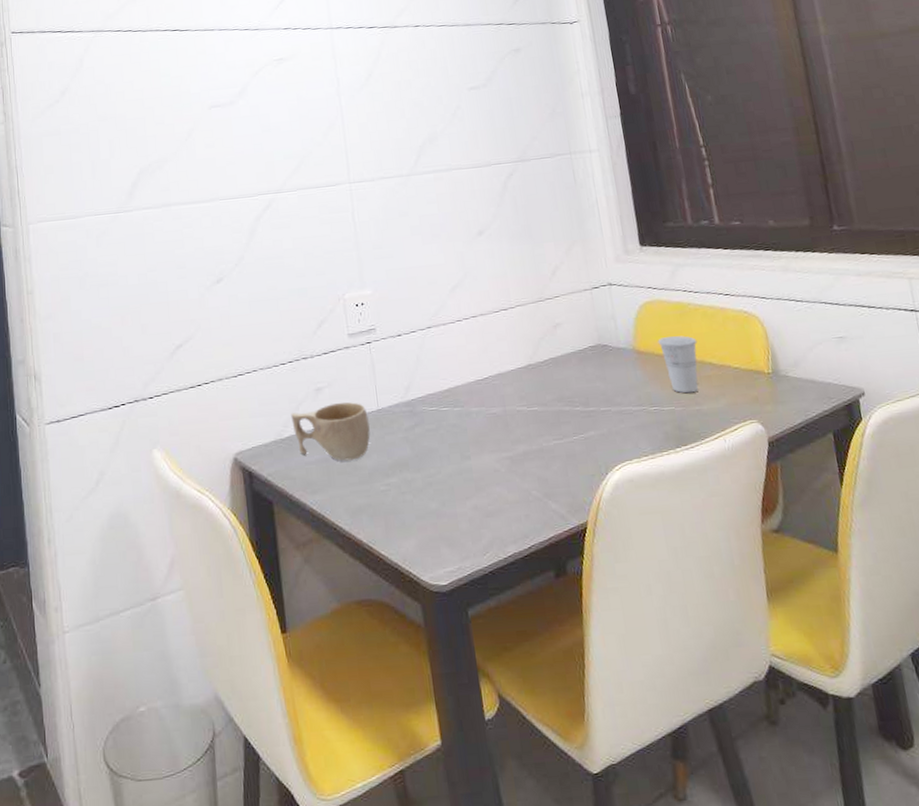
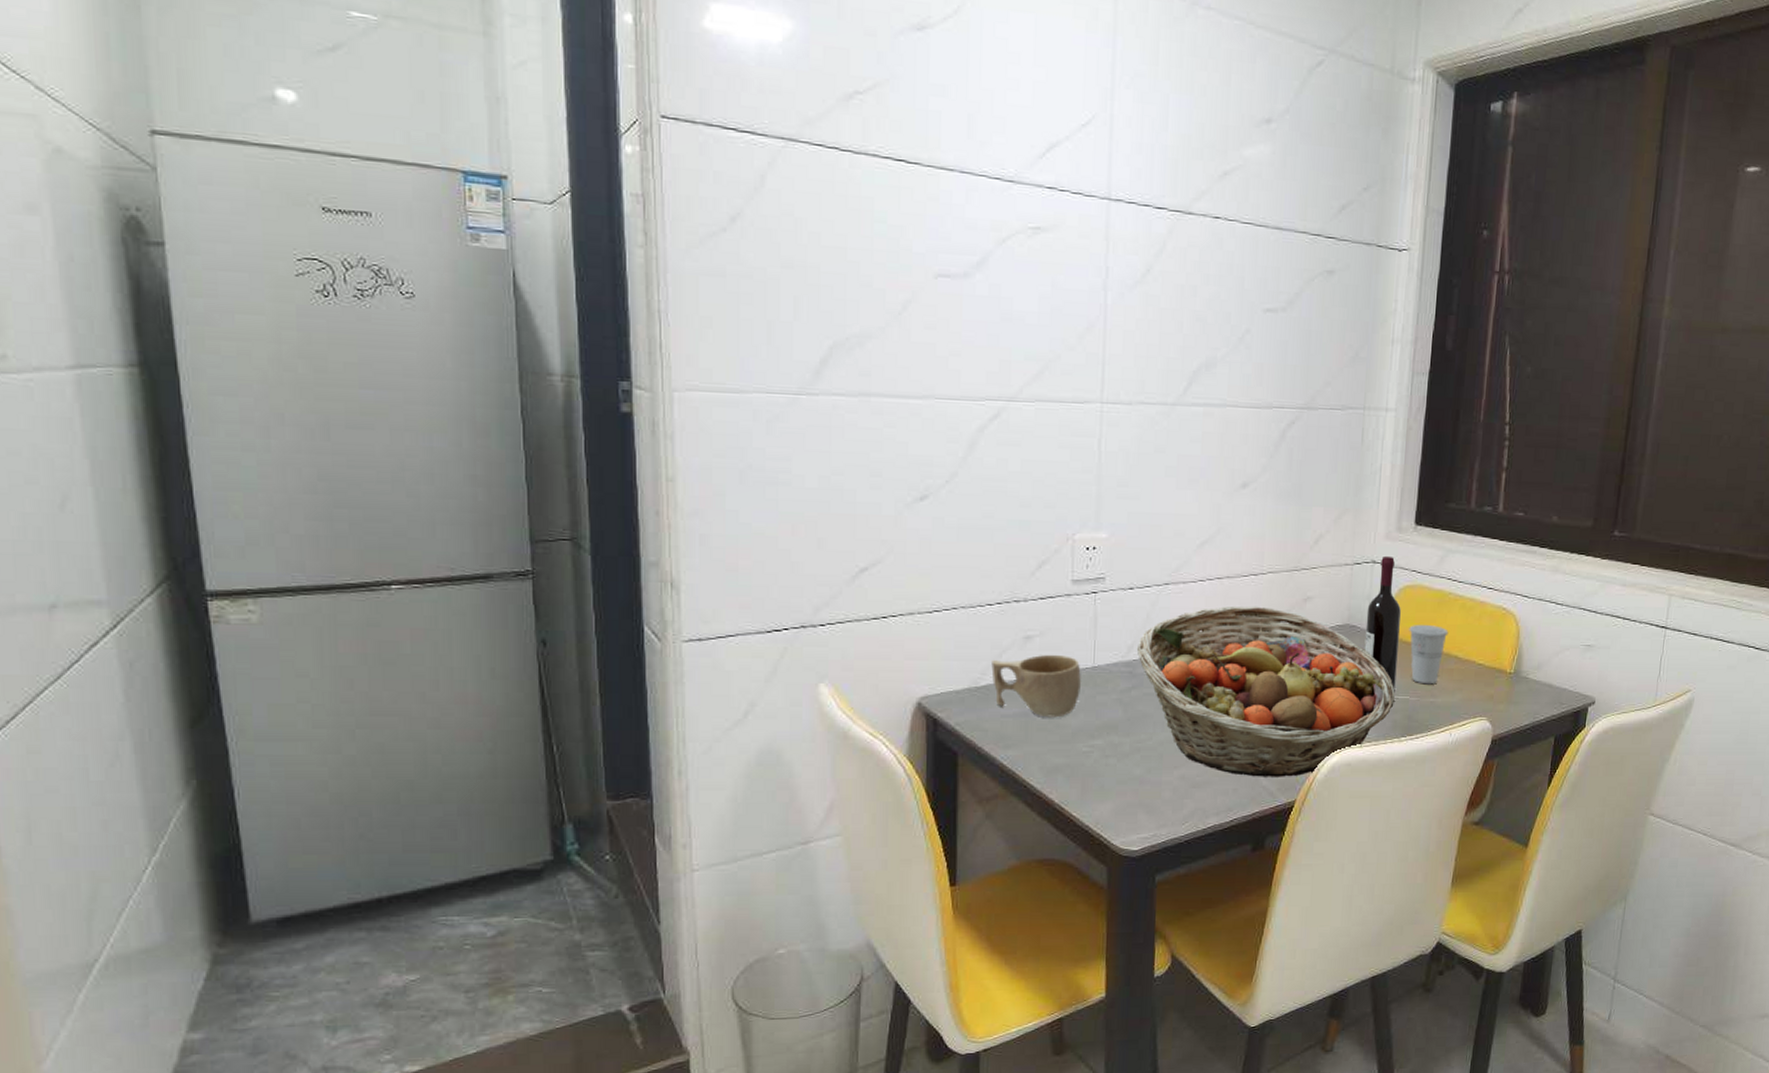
fruit basket: none [412,337,662,502] -> present [1136,606,1395,777]
wine bottle: none [614,277,659,404] -> present [1364,555,1401,692]

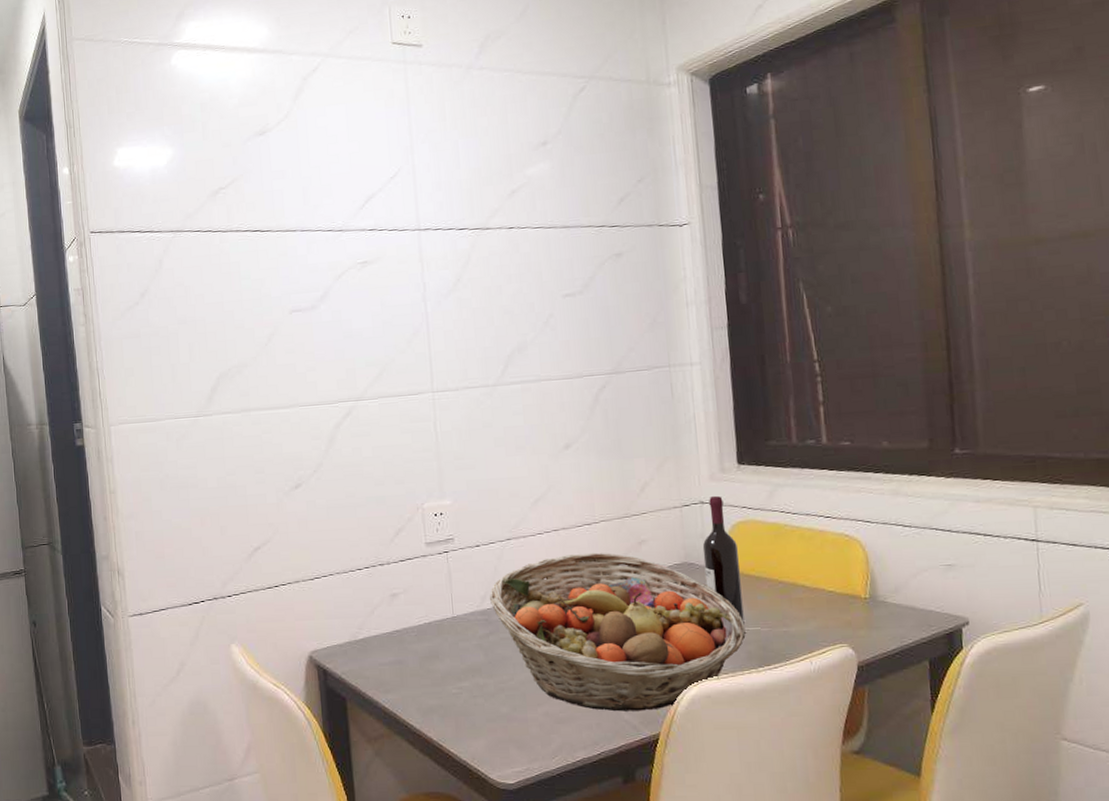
cup: present [991,654,1081,718] -> none [366,608,444,664]
cup: present [1409,625,1449,685] -> none [748,557,791,615]

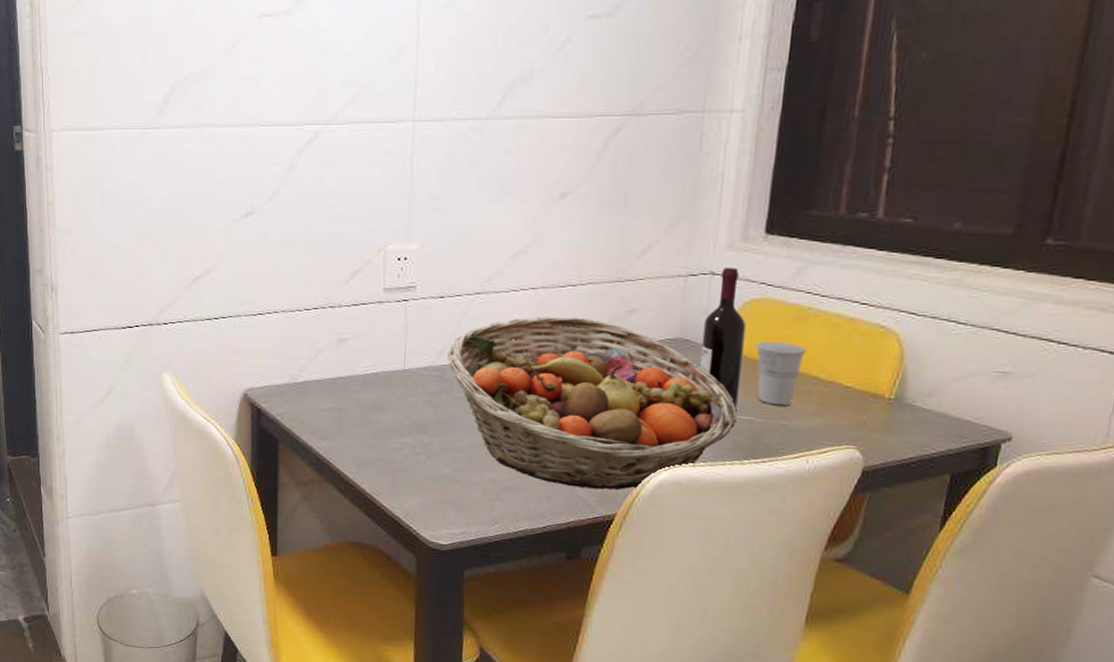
cup: none [748,557,791,615] -> present [755,341,807,406]

